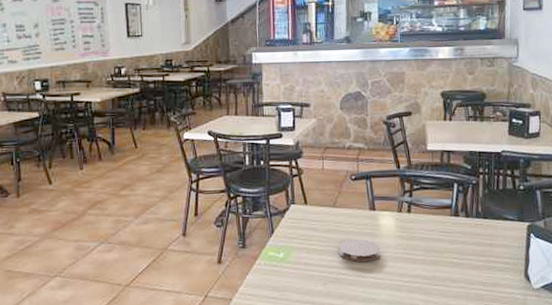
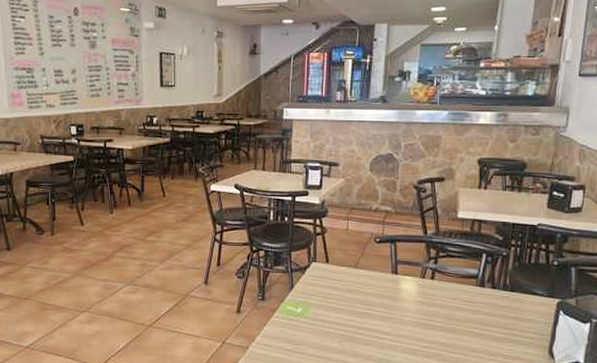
coaster: present [338,239,381,262] -> none [357,301,400,324]

